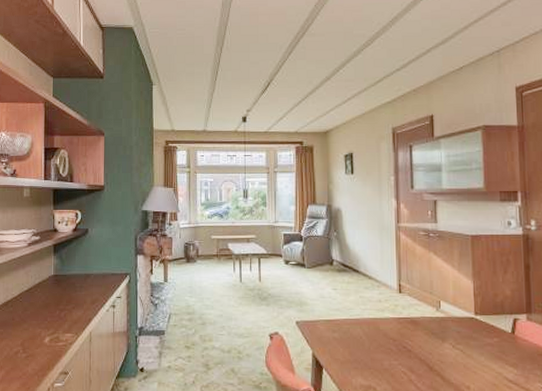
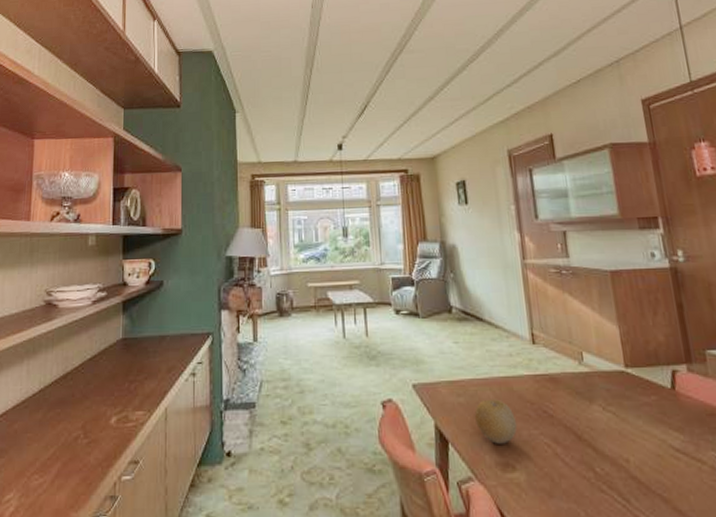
fruit: none [345,335,381,371] -> present [474,399,518,444]

